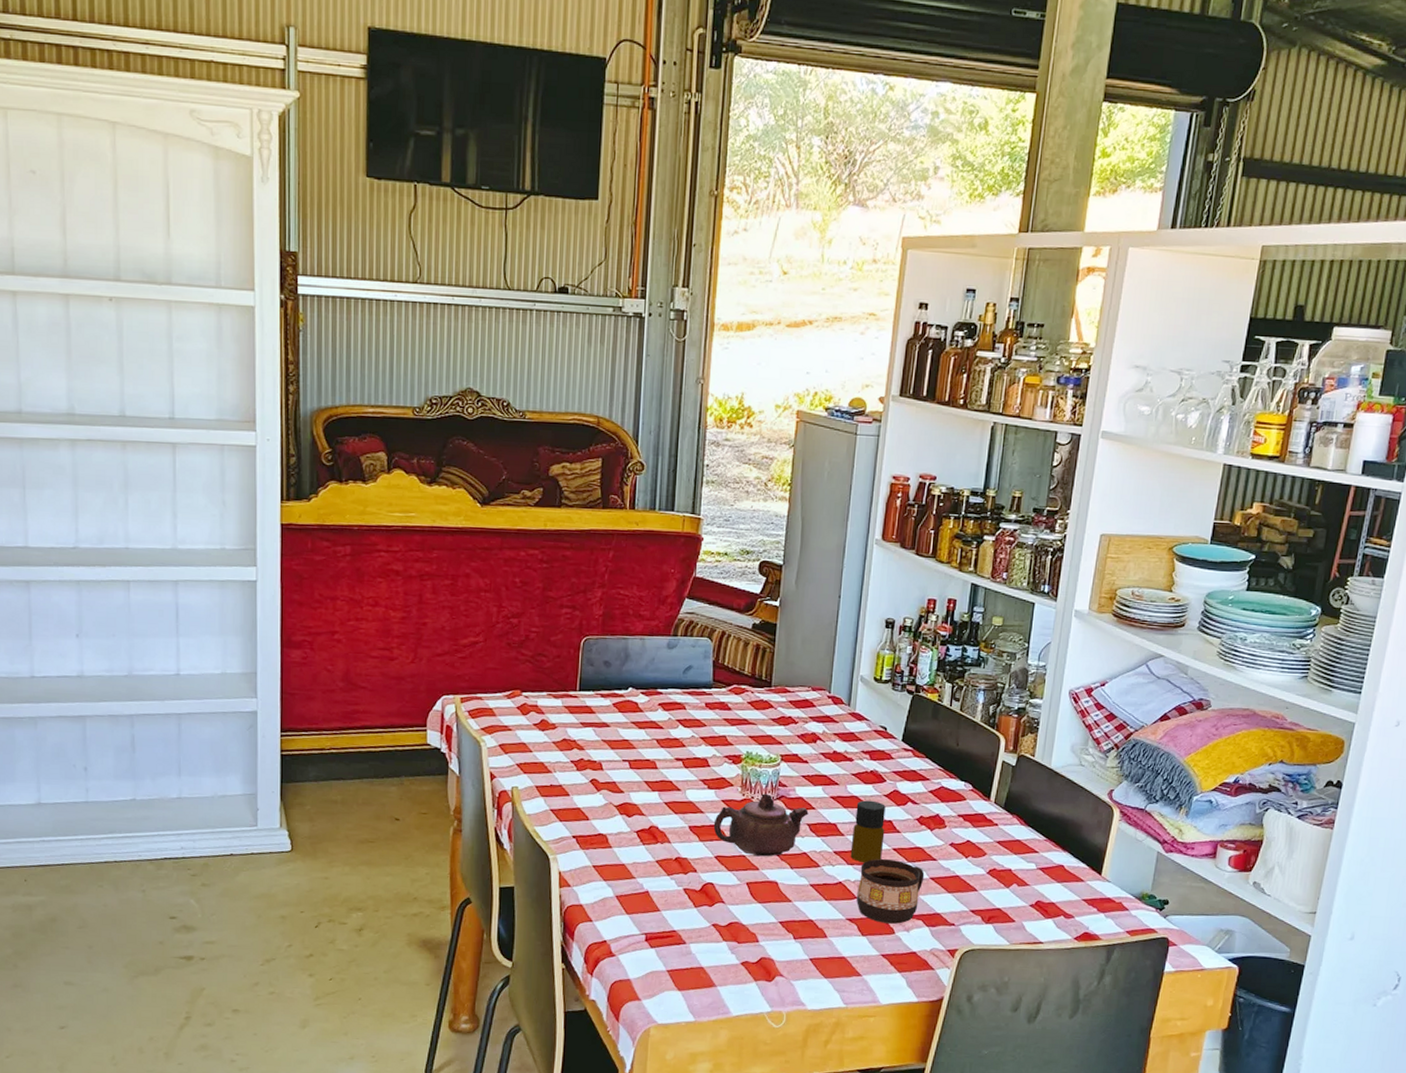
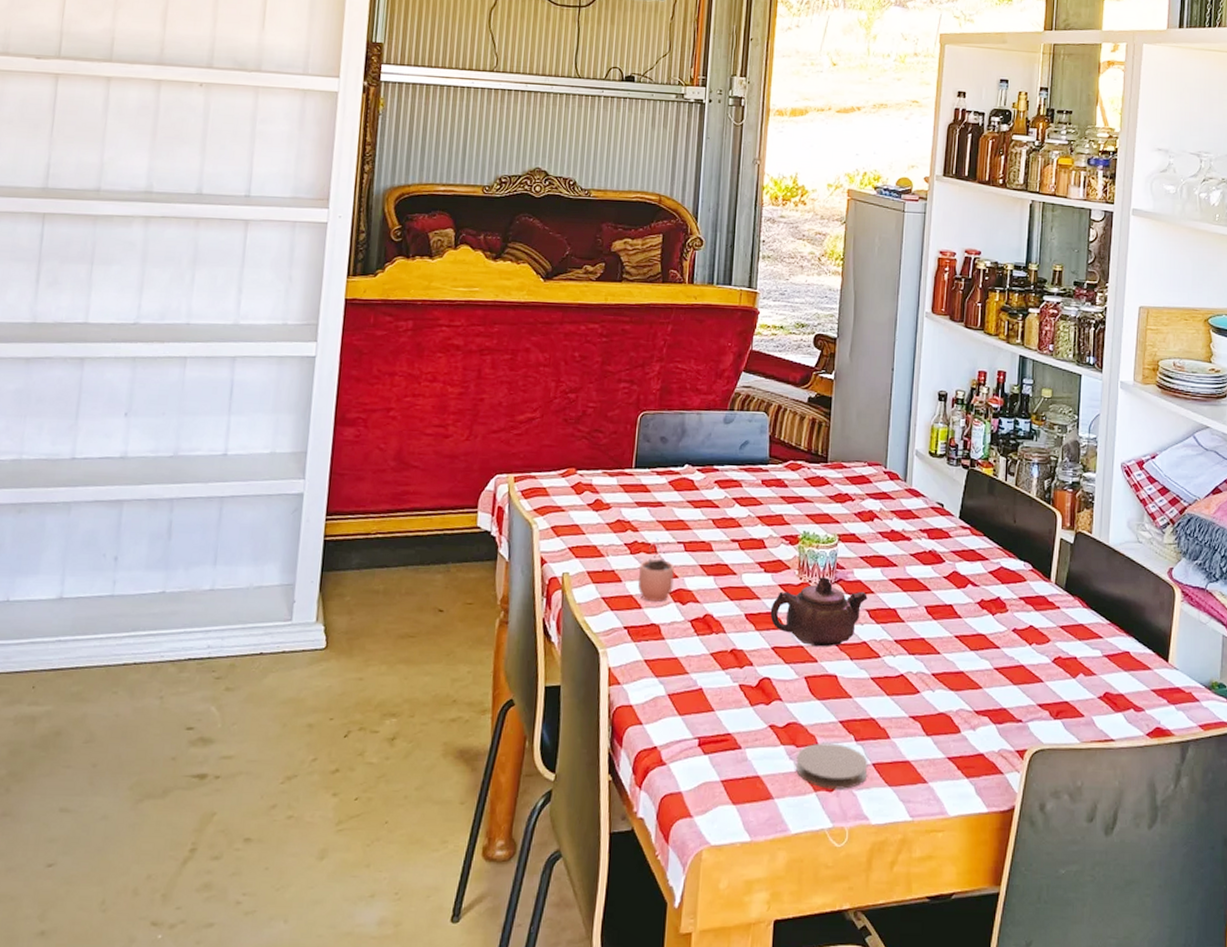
cocoa: none [585,754,621,814] -> present [638,536,675,602]
coaster: none [738,940,806,980] -> present [796,743,868,789]
bottle: present [850,800,886,863] -> none [911,582,946,653]
cup: present [857,858,925,924] -> none [920,647,989,721]

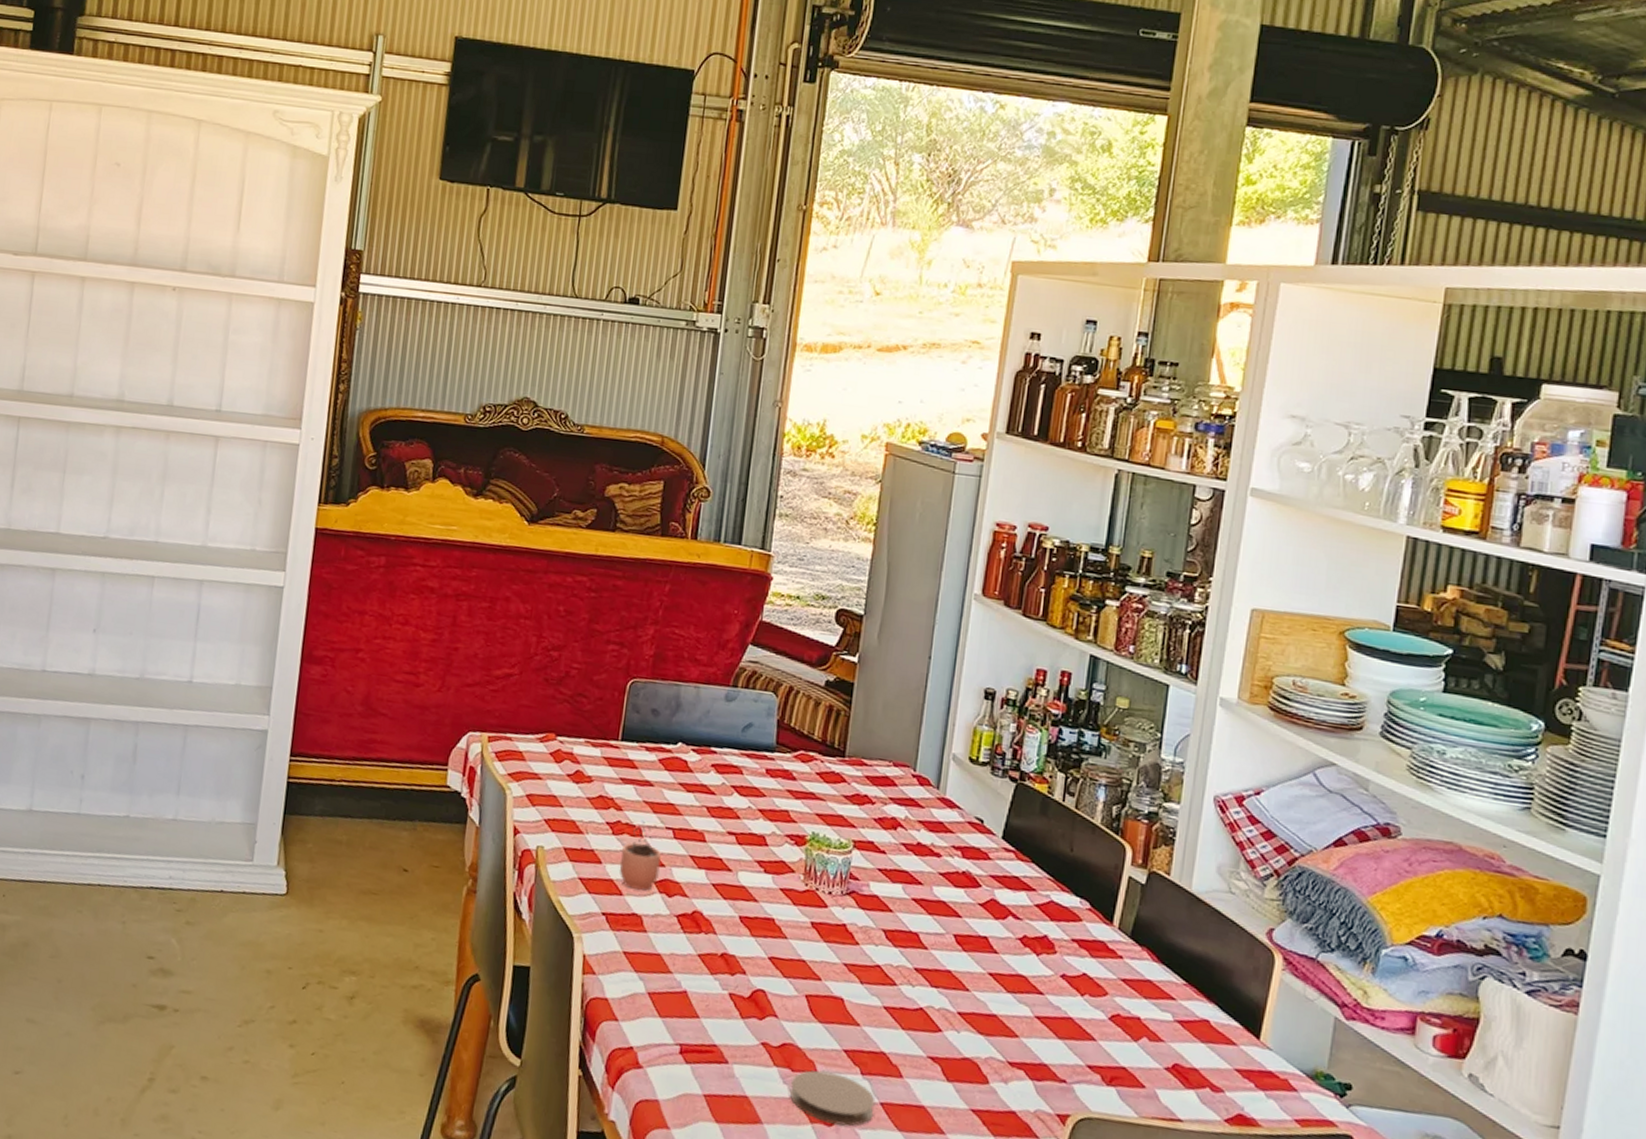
teapot: present [770,577,868,647] -> none [768,885,885,966]

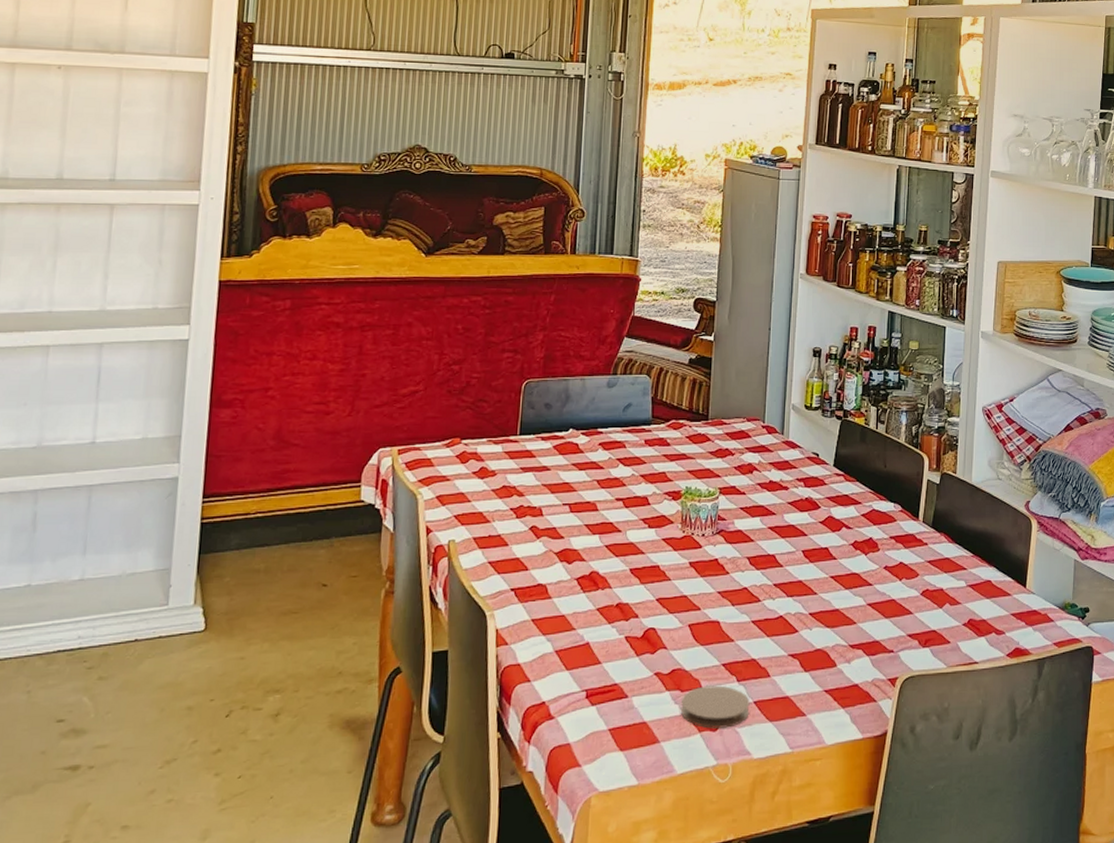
cocoa: present [620,820,663,891] -> none [525,498,561,562]

